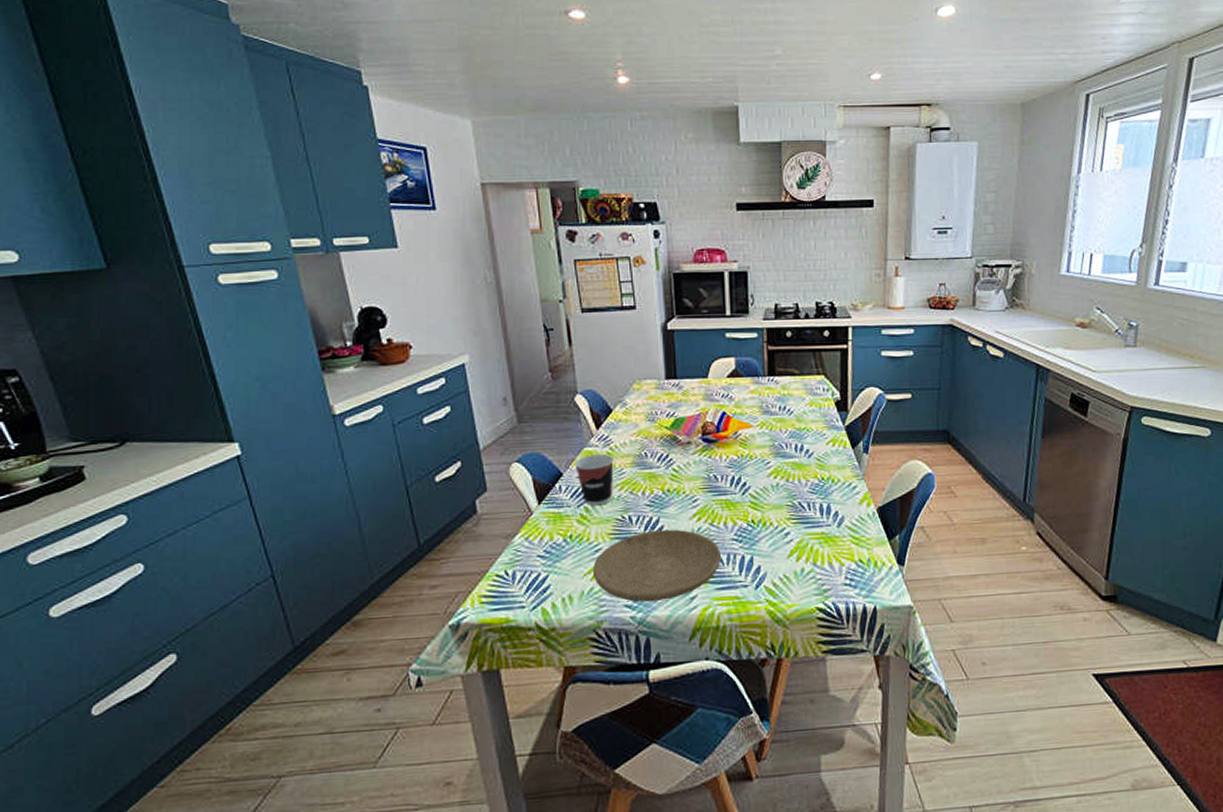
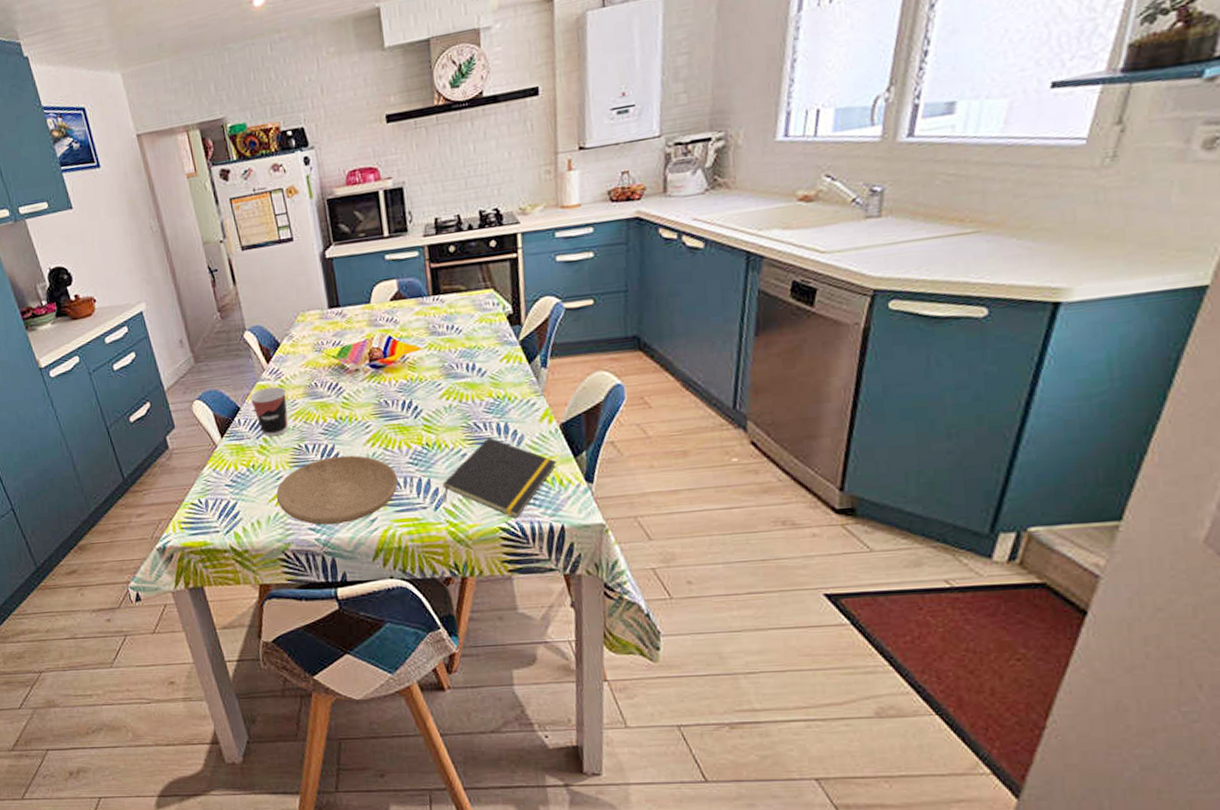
notepad: none [765,517,873,600] -> present [442,437,558,520]

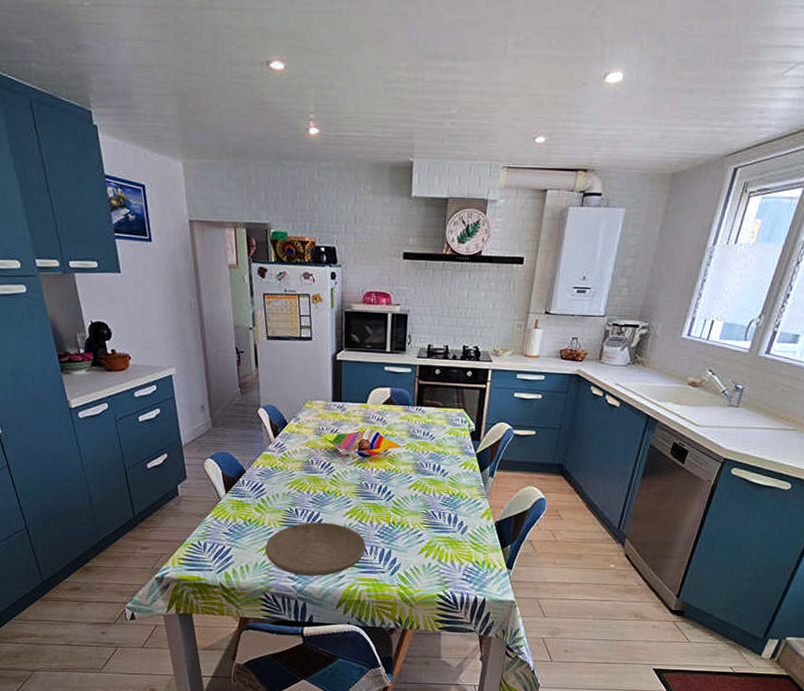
cup: present [249,387,289,437] -> none [255,458,287,499]
notepad: present [442,437,558,520] -> none [399,524,489,590]

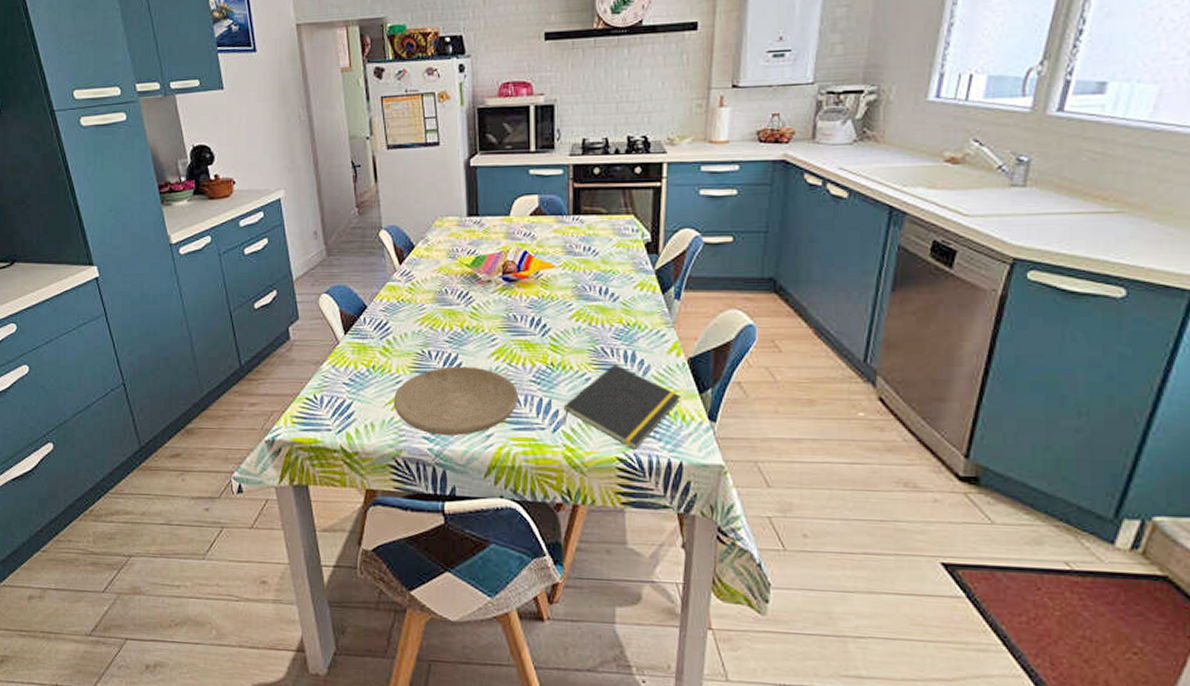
notepad: none [399,524,489,590] -> present [563,364,682,451]

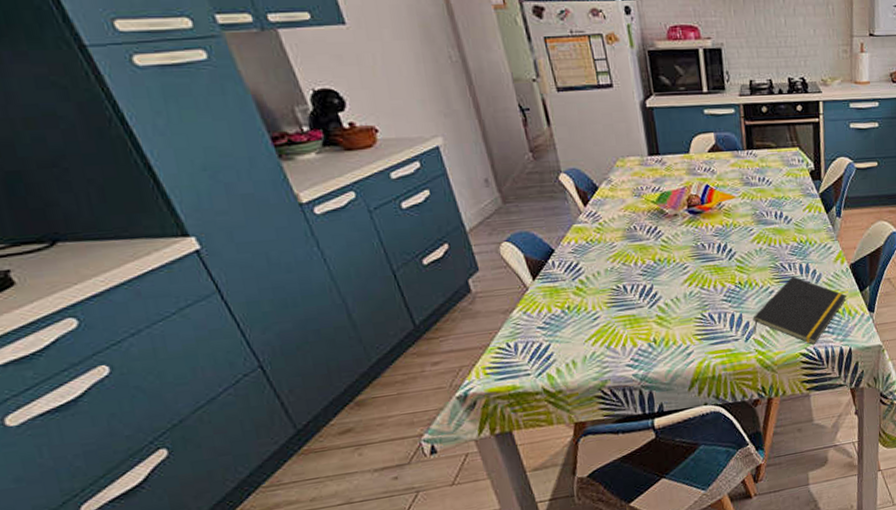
plate: present [393,366,518,436] -> none [592,294,713,361]

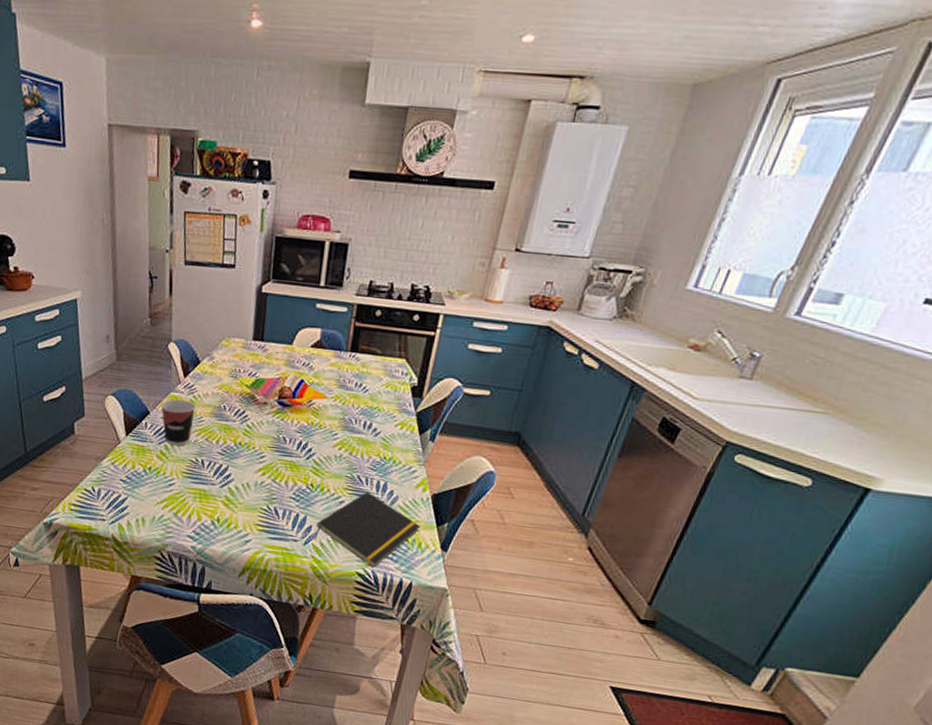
cup: none [564,229,607,279] -> present [160,399,196,446]

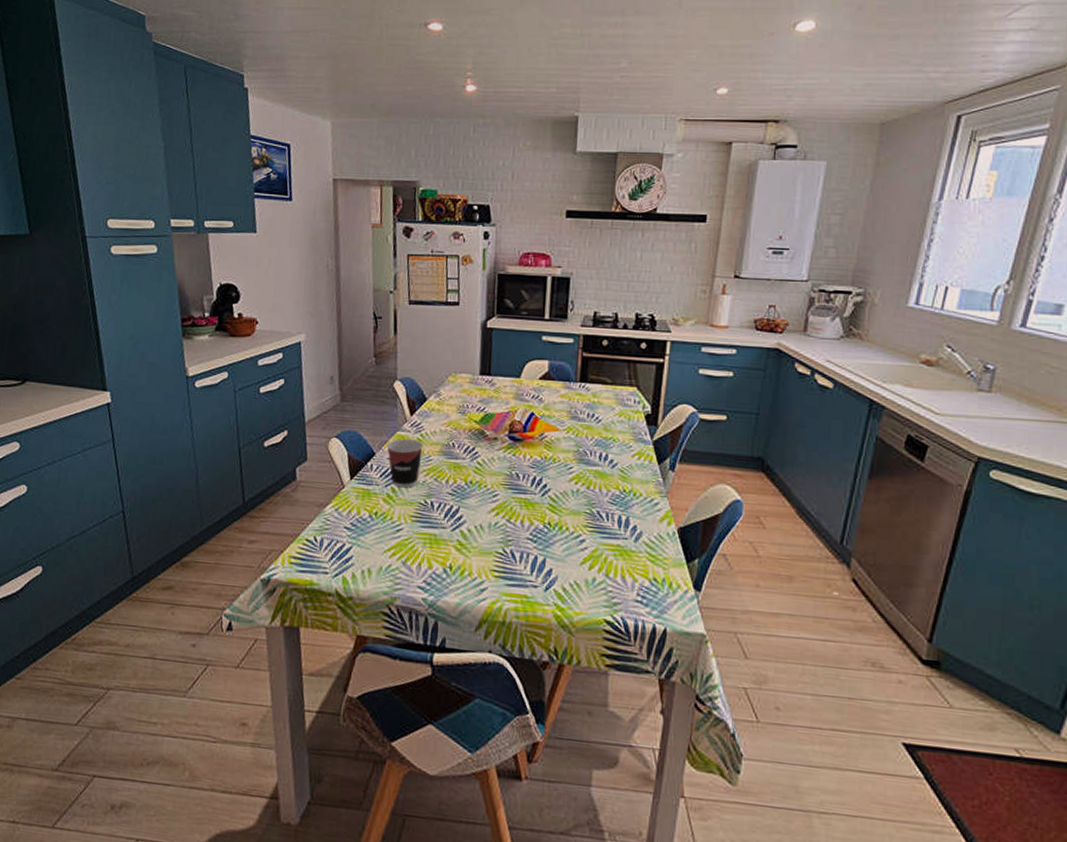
notepad: present [314,491,421,569] -> none [556,528,670,615]

